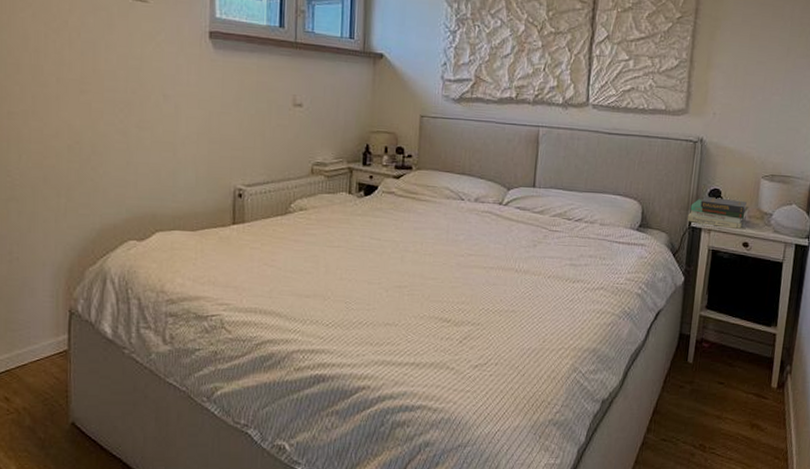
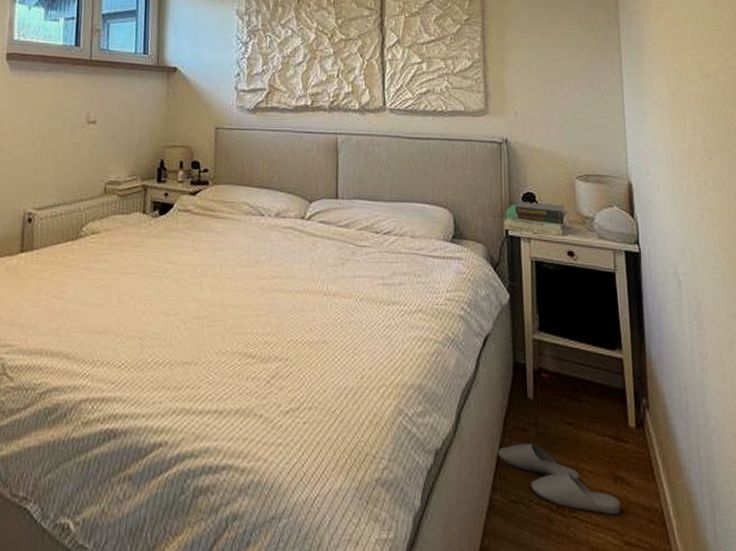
slippers: none [655,397,754,452] -> present [497,444,622,515]

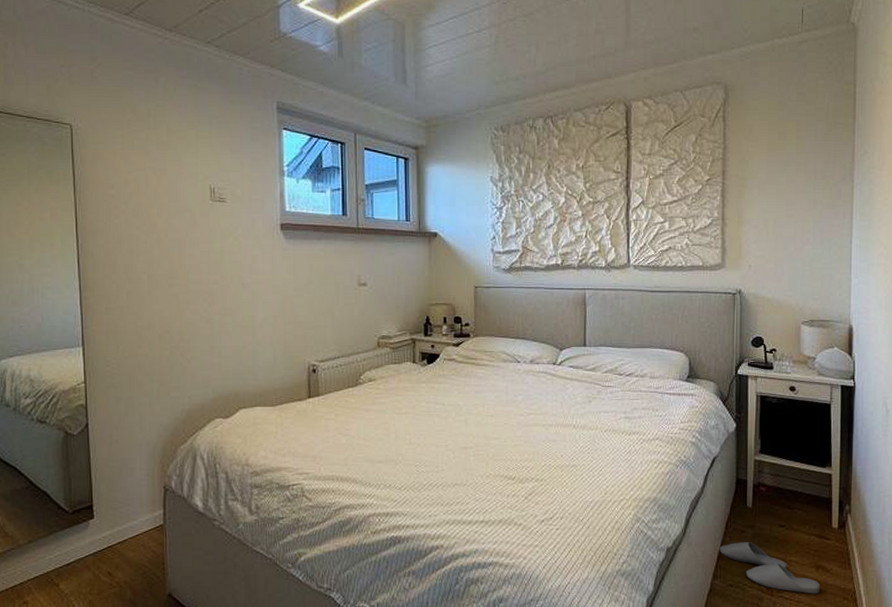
books: present [504,200,569,237] -> none [734,344,793,375]

